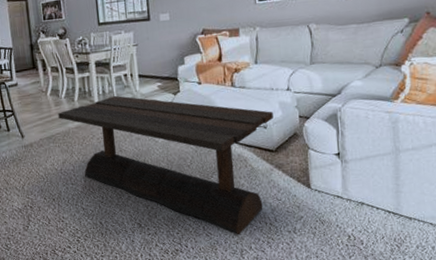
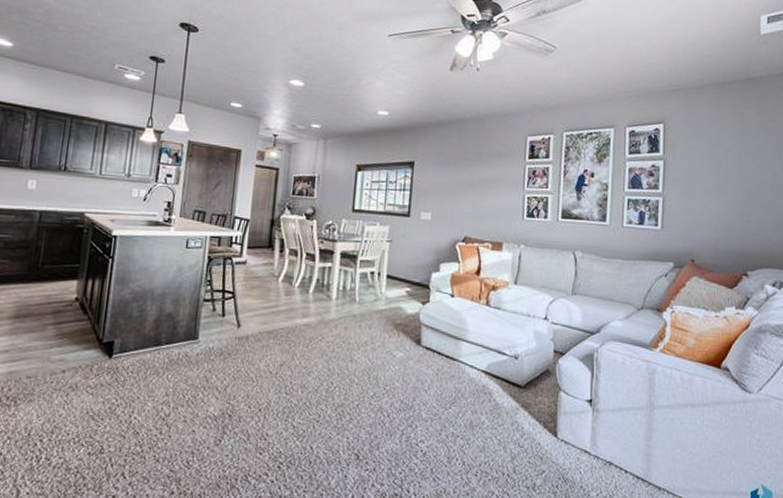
coffee table: present [58,95,273,236] -> none [286,294,527,485]

